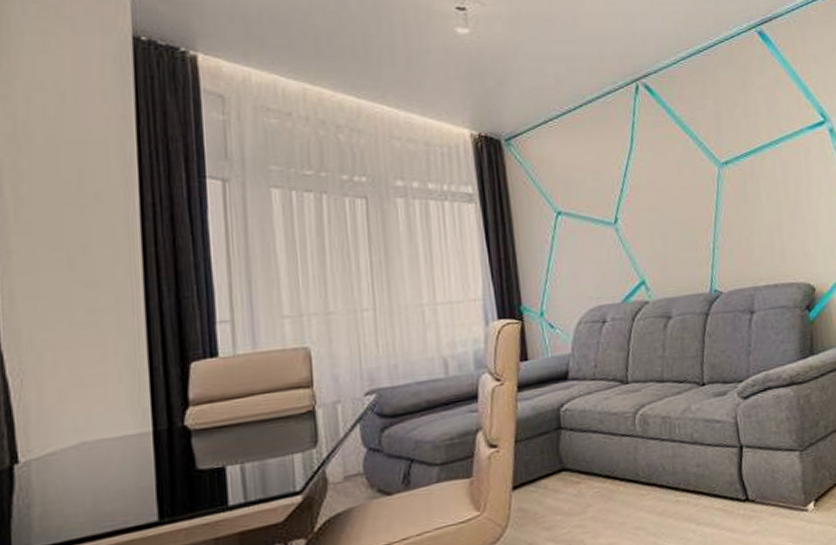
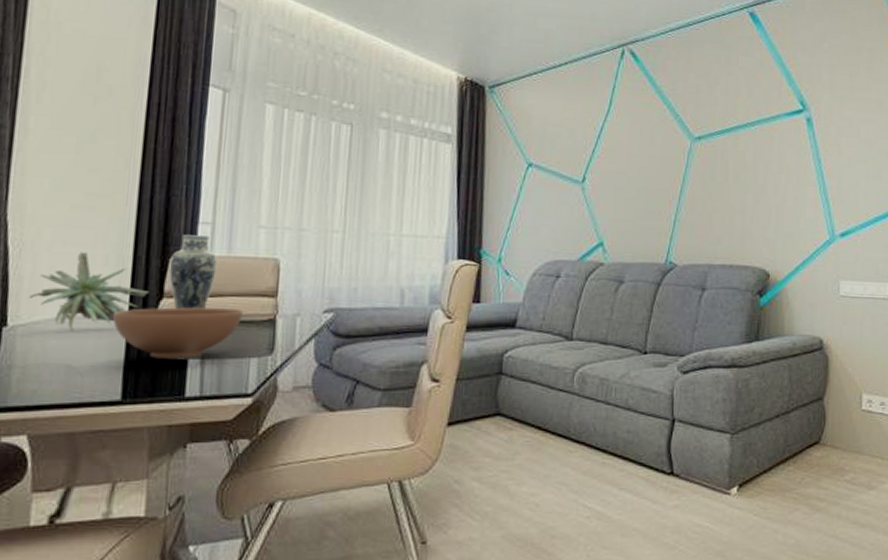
plant: none [39,371,172,457] -> present [29,252,148,331]
bowl: none [135,405,279,472] -> present [112,307,243,359]
vase: none [190,334,244,416] -> present [169,235,218,309]

